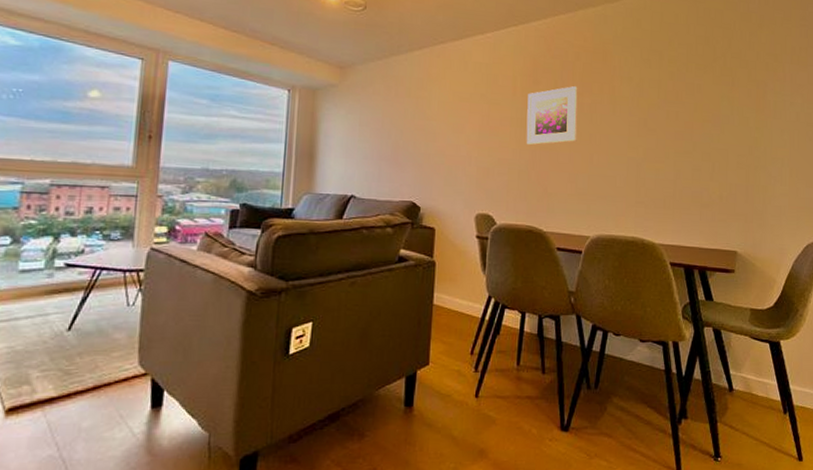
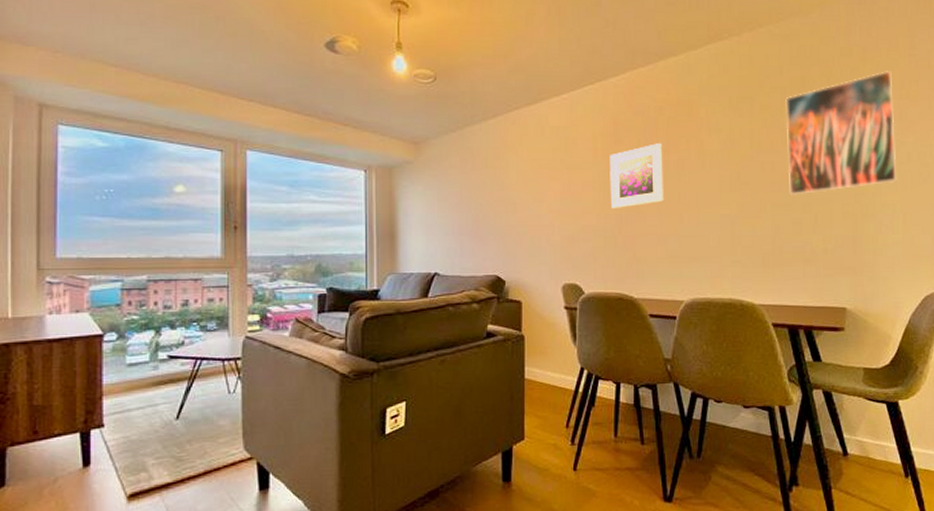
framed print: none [690,38,787,145] -> present [785,71,897,195]

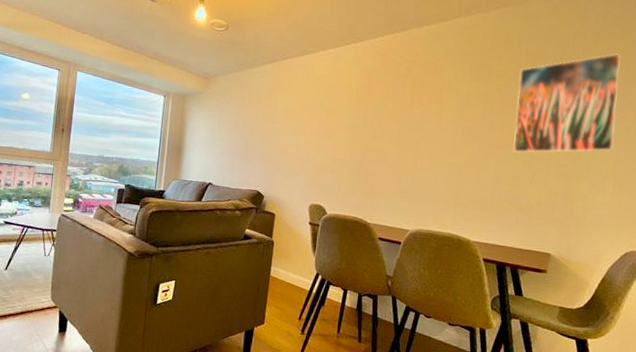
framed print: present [610,142,665,210] -> none [357,96,408,148]

